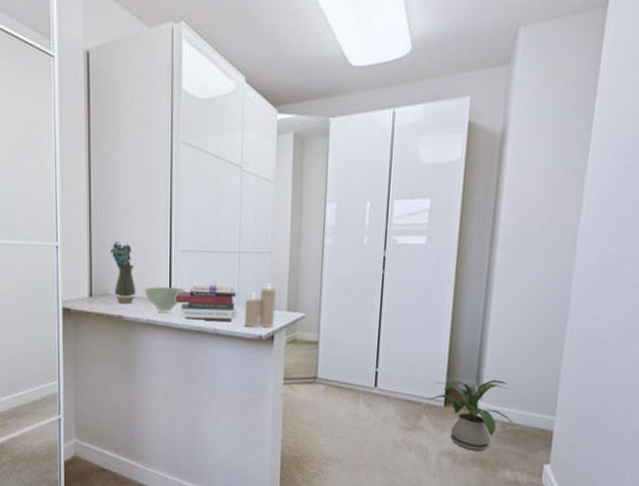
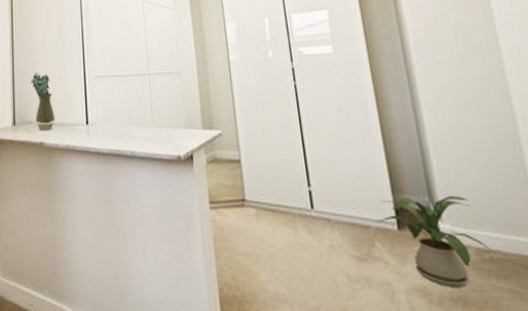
bowl: present [144,286,185,311] -> none [62,111,101,136]
books: present [176,283,237,322] -> none [92,105,153,144]
candle: present [244,283,277,328] -> none [159,102,192,148]

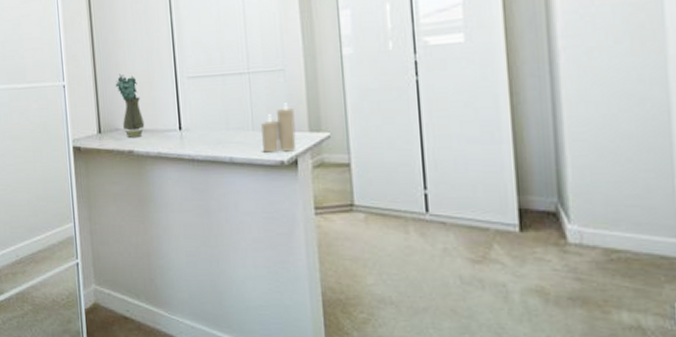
candle: none [159,102,192,148] -> present [260,103,296,153]
house plant: present [375,196,496,287] -> none [496,196,625,287]

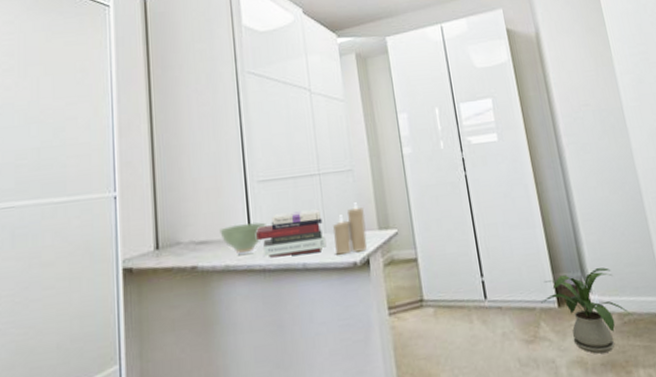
vase: present [115,74,145,138] -> none [177,180,211,252]
bowl: none [152,115,195,142] -> present [219,222,266,253]
books: none [186,107,254,149] -> present [256,209,327,258]
house plant: none [496,196,625,287] -> present [540,267,633,354]

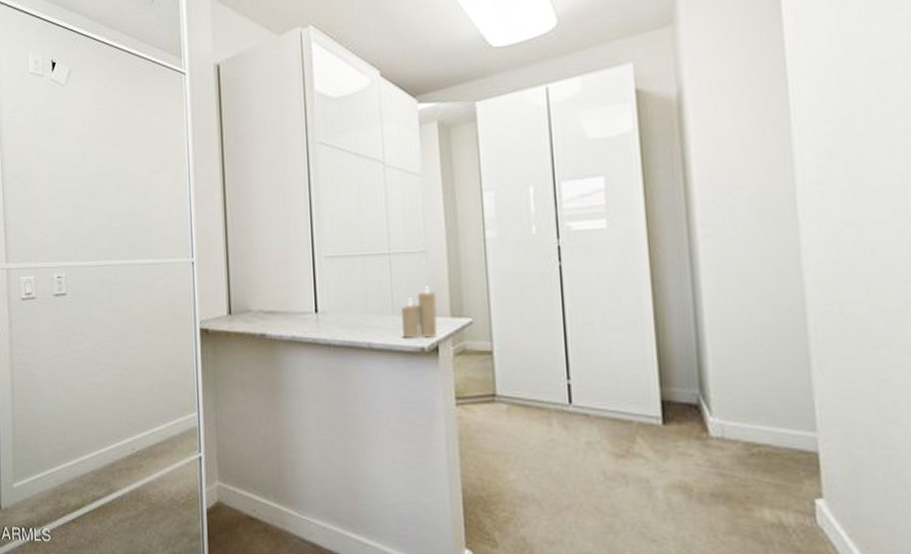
bowl: present [219,222,266,253] -> none [287,297,333,326]
books: present [256,209,327,258] -> none [322,289,393,334]
house plant: present [540,267,633,354] -> none [639,388,765,483]

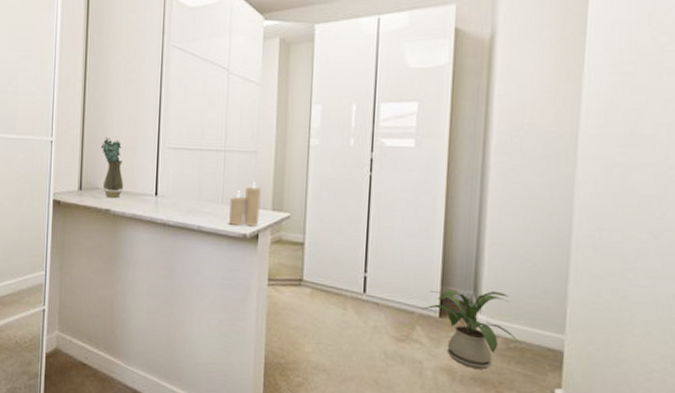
vase: none [248,251,279,320] -> present [100,136,124,198]
house plant: none [639,388,765,483] -> present [420,289,521,369]

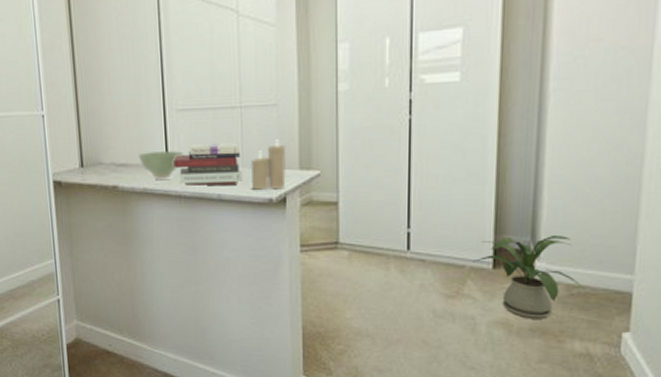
vase: present [100,136,124,198] -> none [98,104,130,172]
bowl: none [131,181,171,207] -> present [138,150,184,178]
books: none [162,179,222,220] -> present [173,143,243,186]

